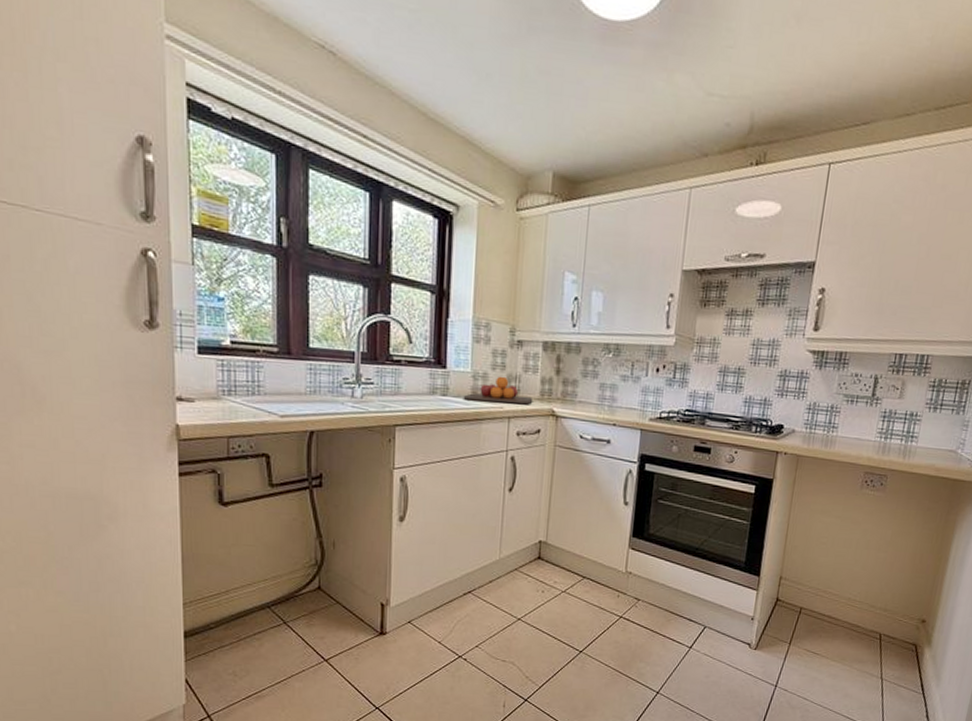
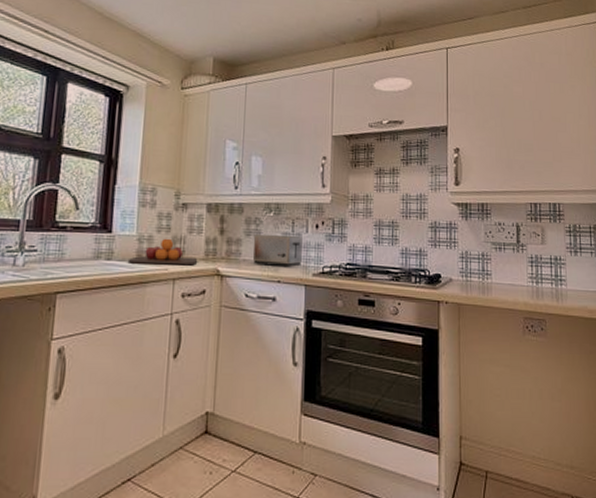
toaster: none [588,376,642,411] -> present [252,234,302,268]

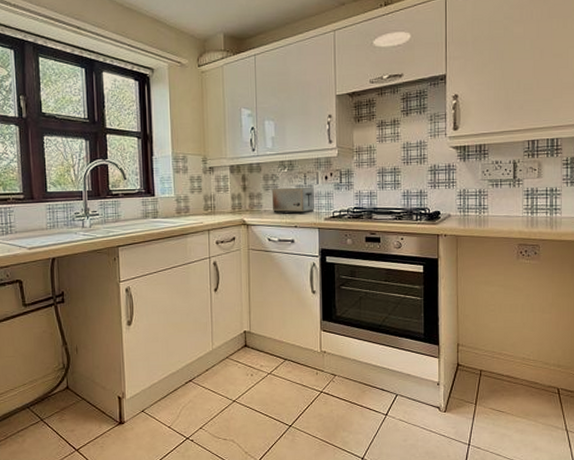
chopping board: present [127,238,197,266] -> none [170,197,226,220]

